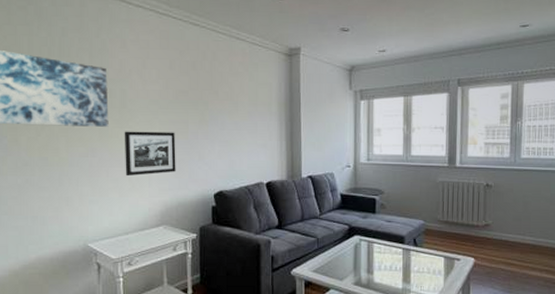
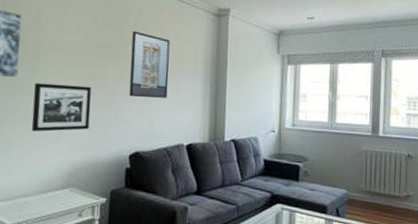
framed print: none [208,76,245,140] -> present [129,30,170,98]

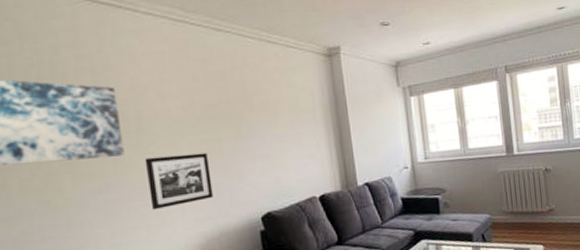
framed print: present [129,30,170,98] -> none [240,85,290,157]

